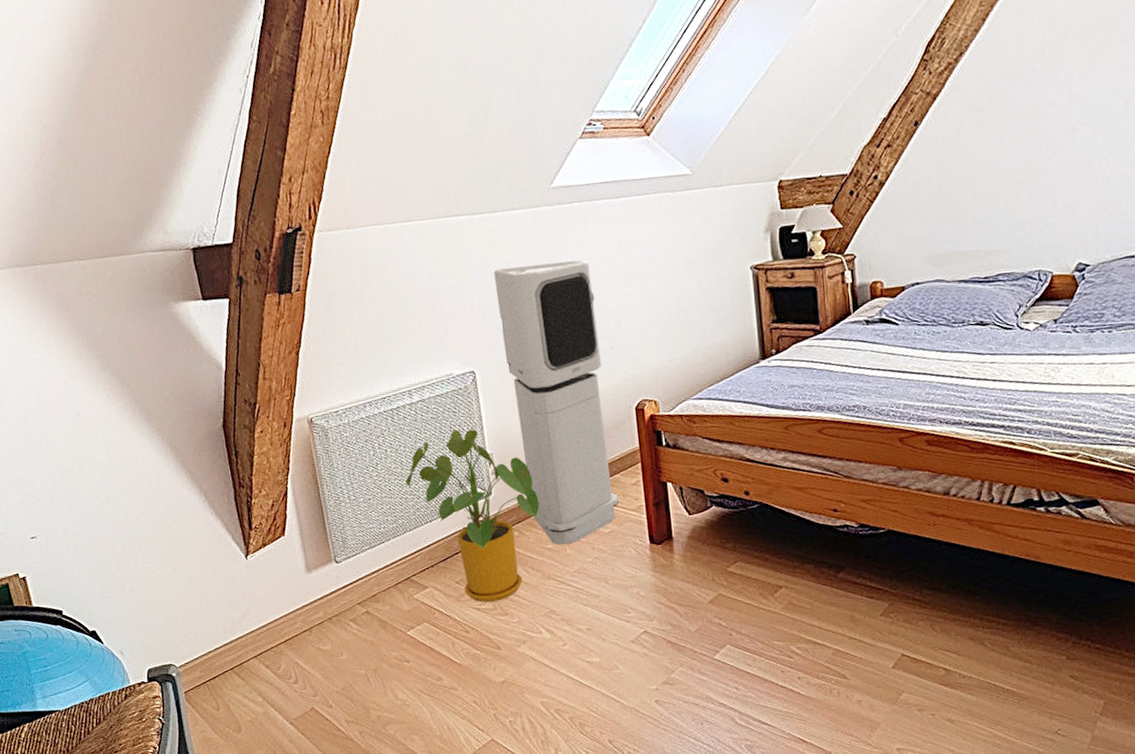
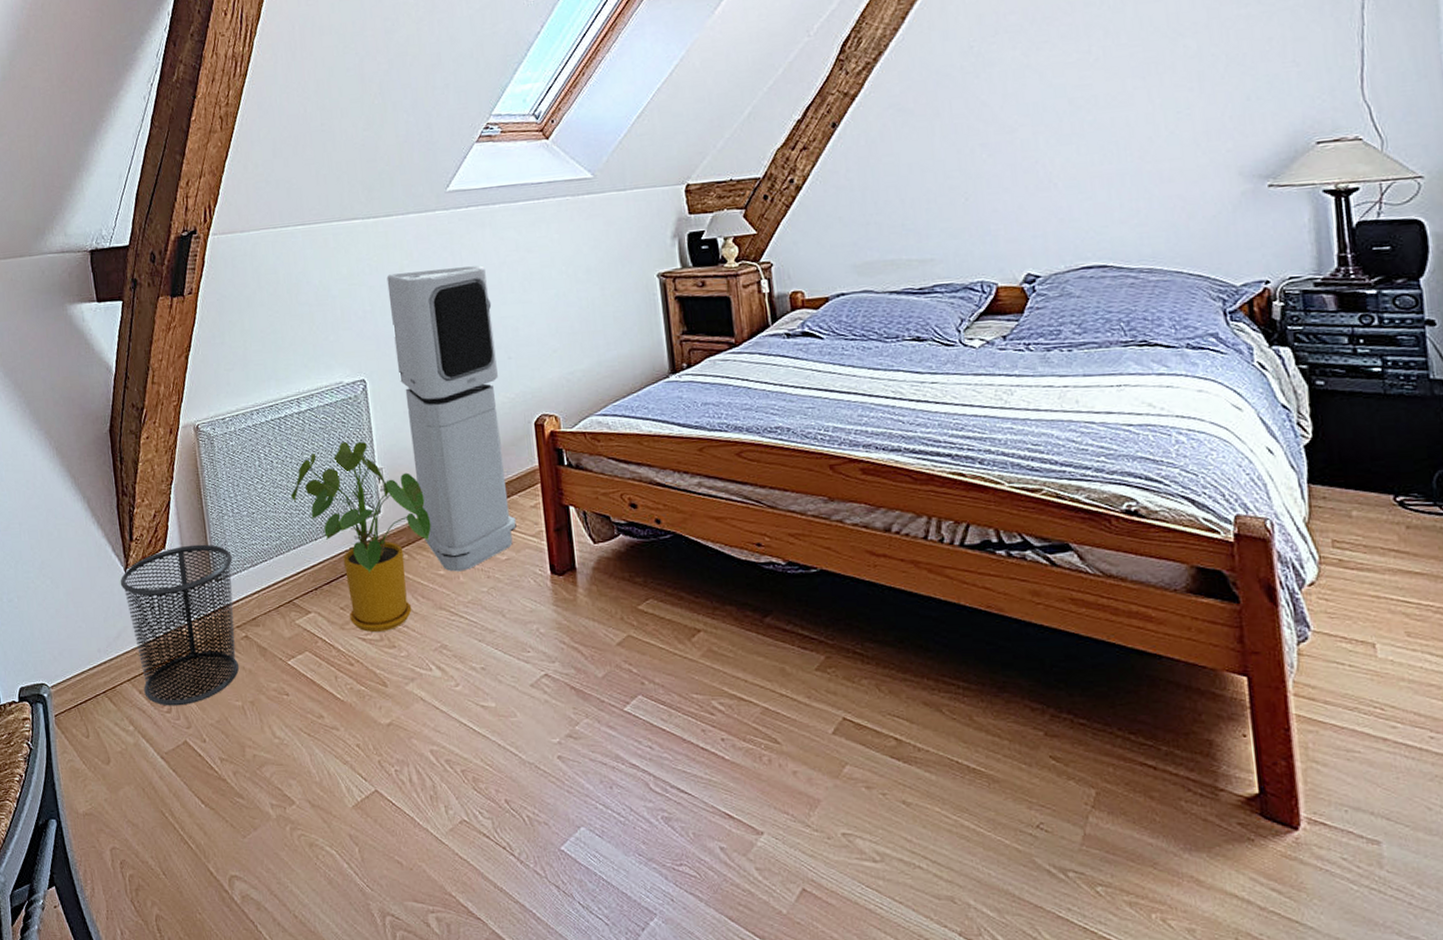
waste bin: none [241,529,362,678] -> present [120,544,240,706]

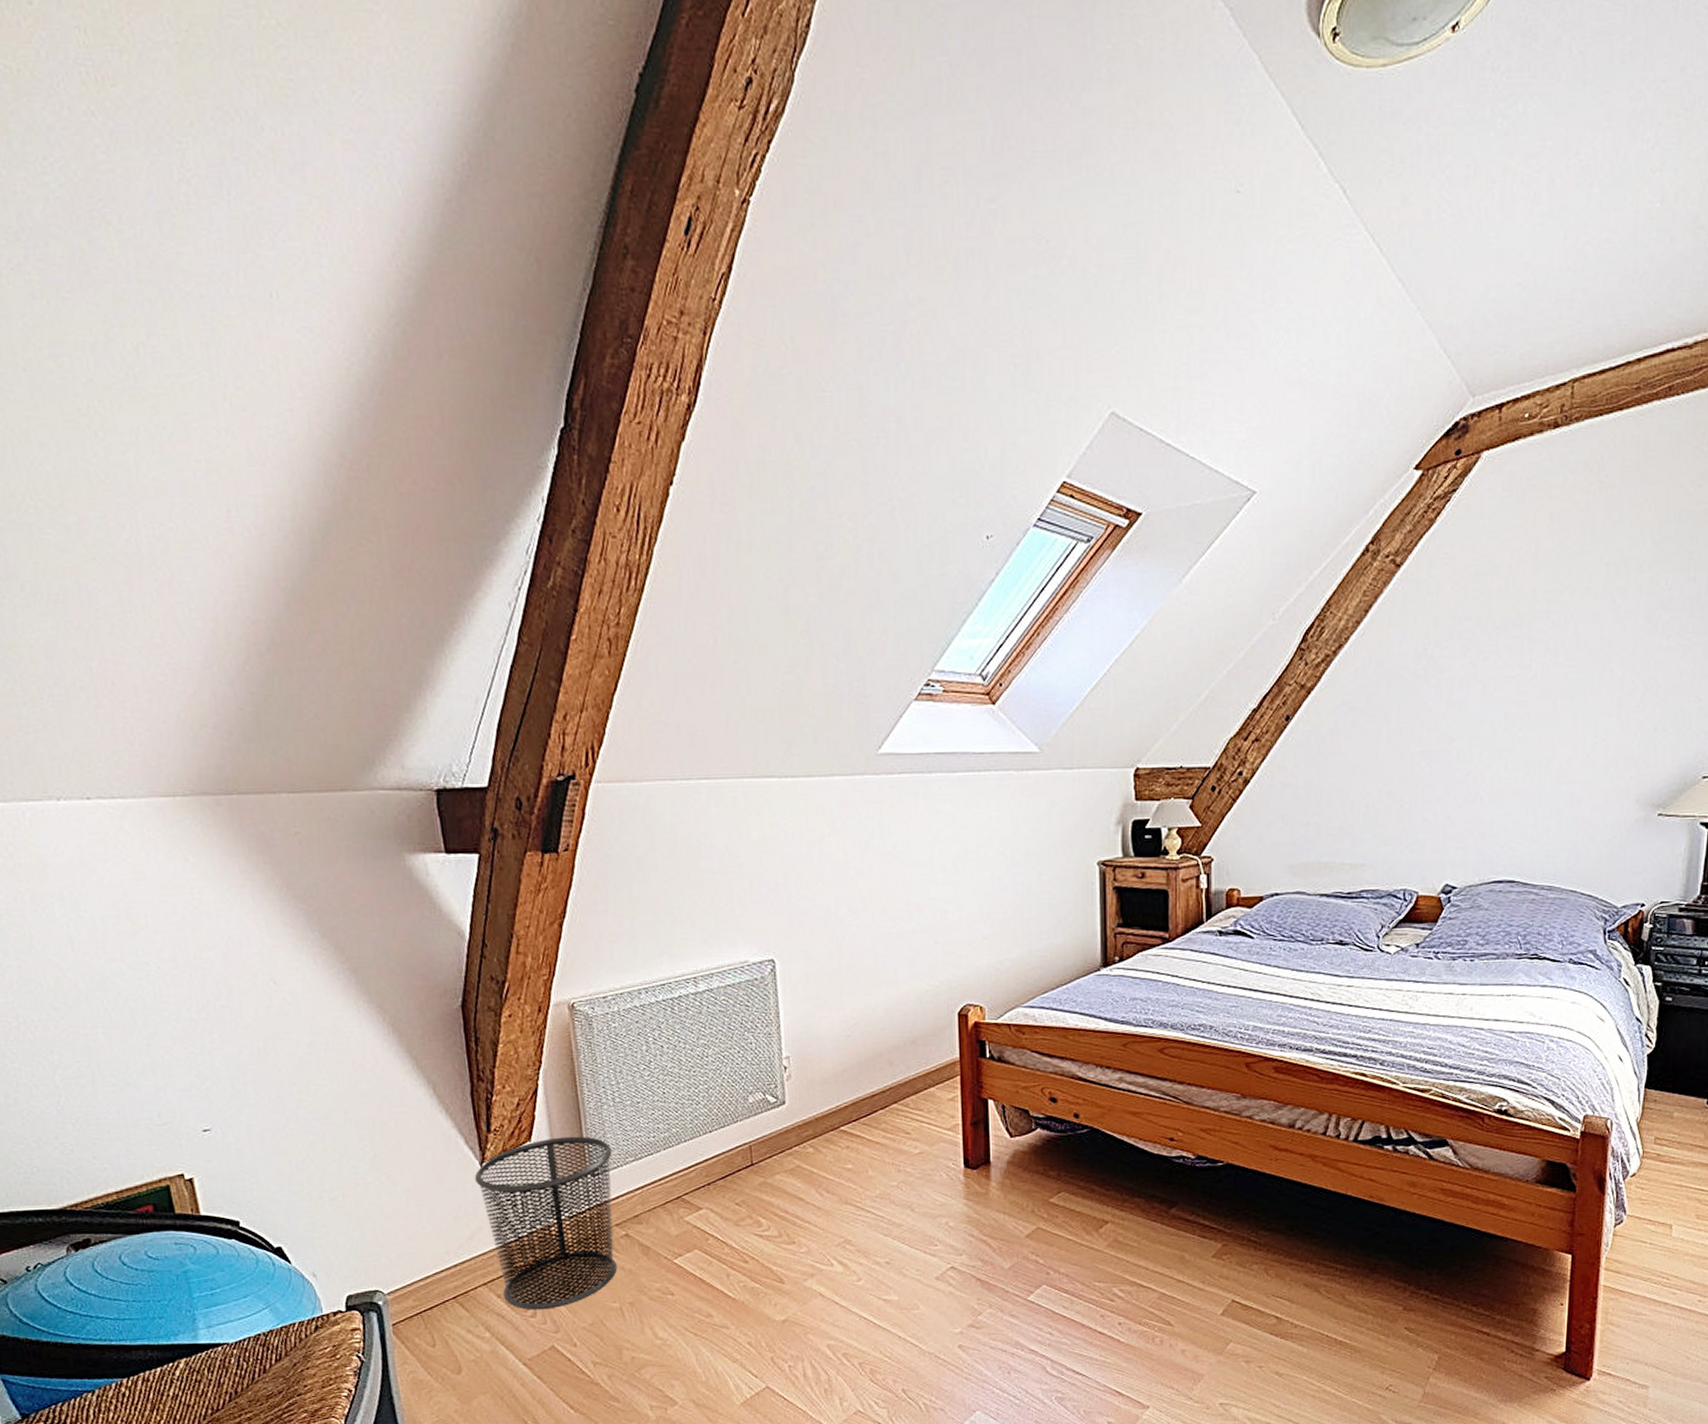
house plant: present [291,441,432,633] -> none [683,1026,841,1229]
air purifier: present [386,265,517,572] -> none [804,840,932,1166]

